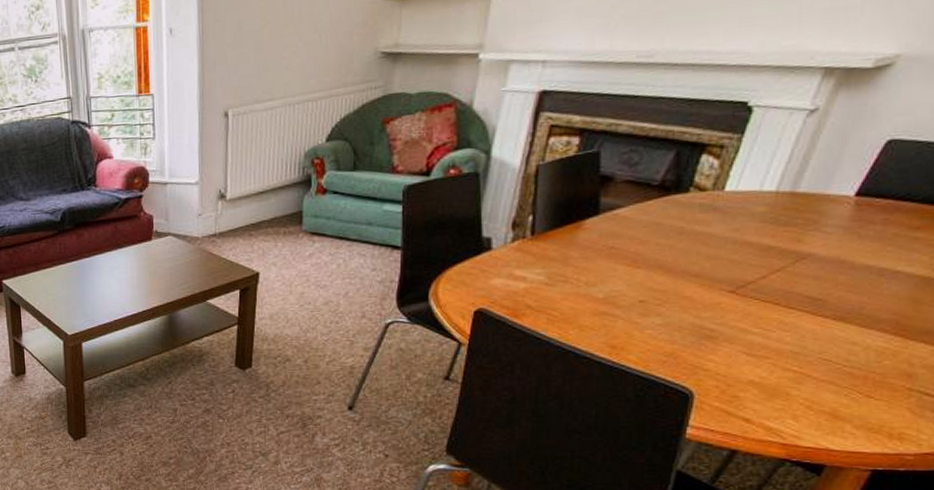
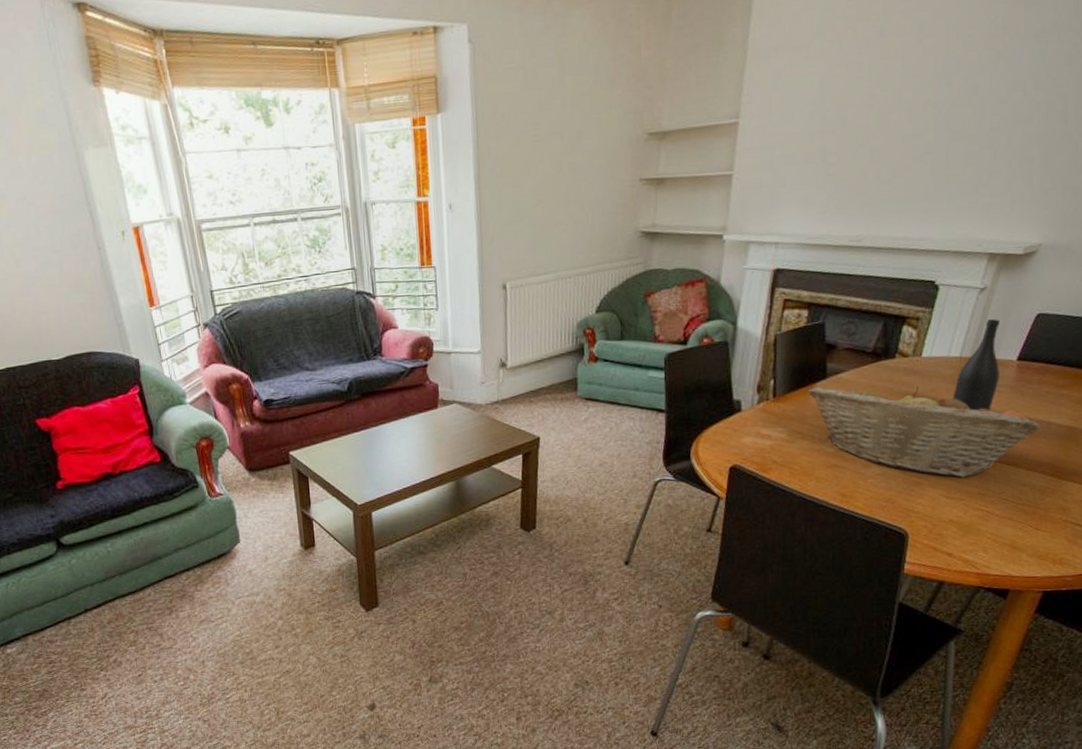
fruit basket: none [574,223,885,332] -> present [807,386,1042,477]
wine bottle: none [763,146,834,256] -> present [952,319,1000,411]

